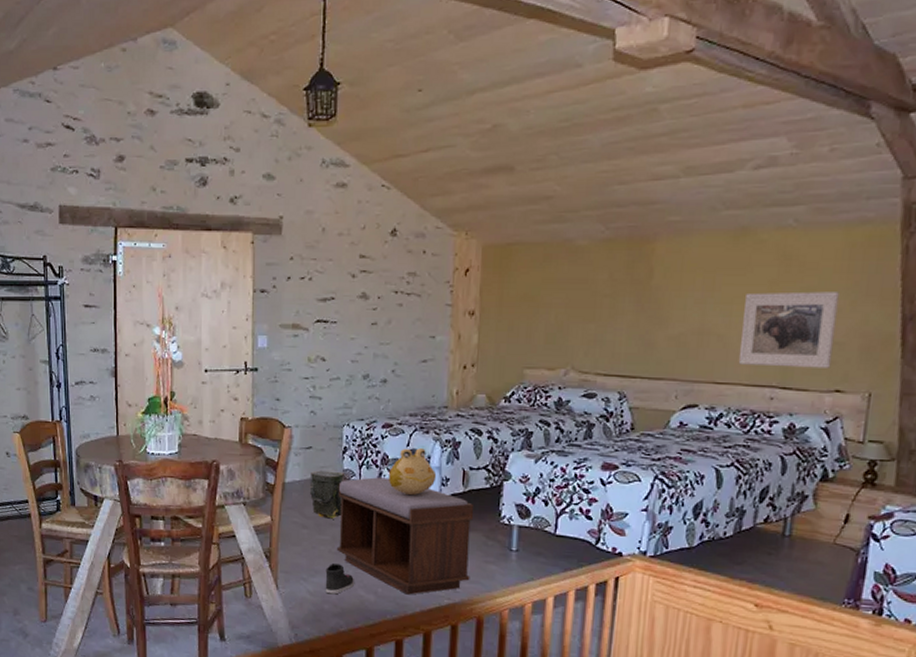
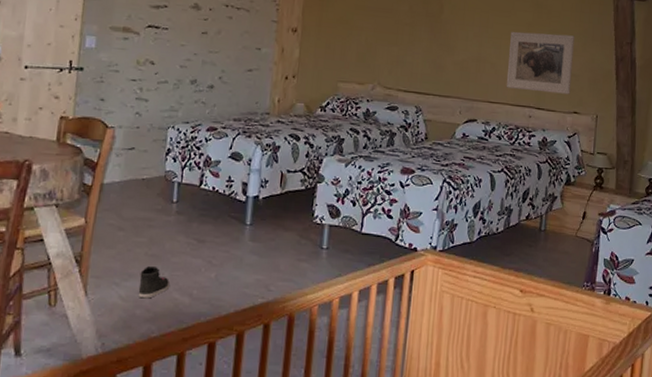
bag: present [309,470,346,519] -> none [128,171,167,221]
bench: present [337,477,474,595] -> none [154,179,290,296]
plush toy: present [389,448,437,495] -> none [210,151,257,196]

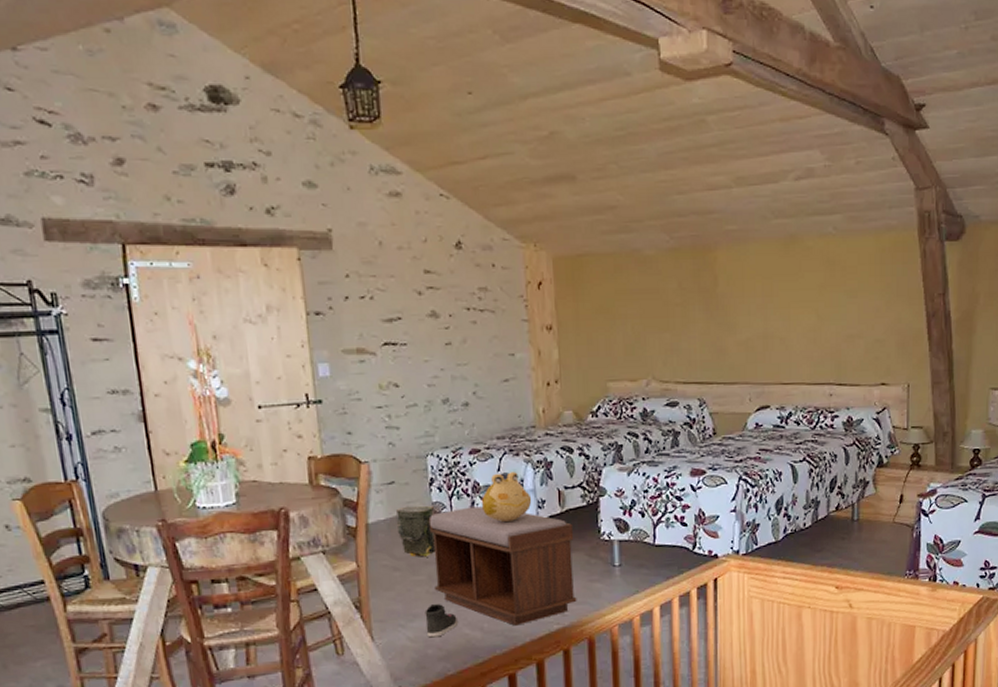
bag: none [128,171,167,221] -> present [396,505,435,557]
bench: none [154,179,290,296] -> present [428,506,577,626]
plush toy: none [210,151,257,196] -> present [482,472,532,522]
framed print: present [506,31,575,95] -> none [799,293,876,365]

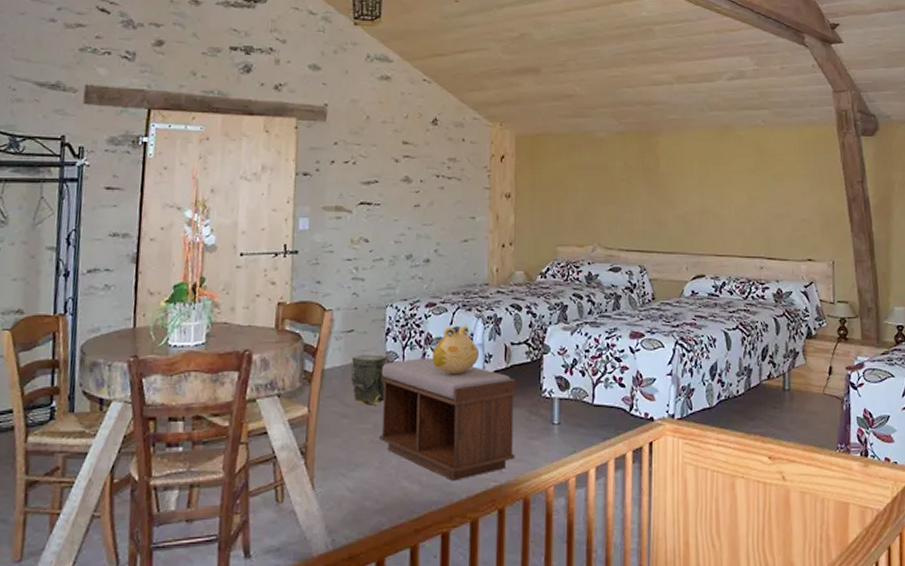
sneaker: present [425,604,459,638] -> none [366,454,399,489]

